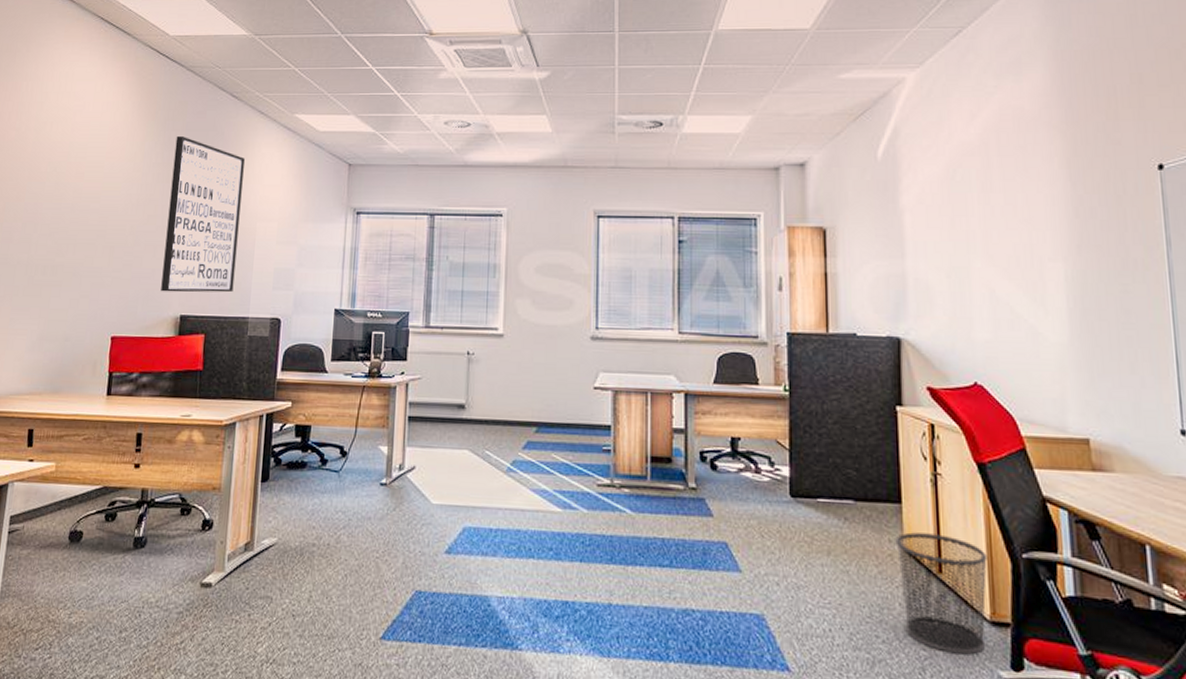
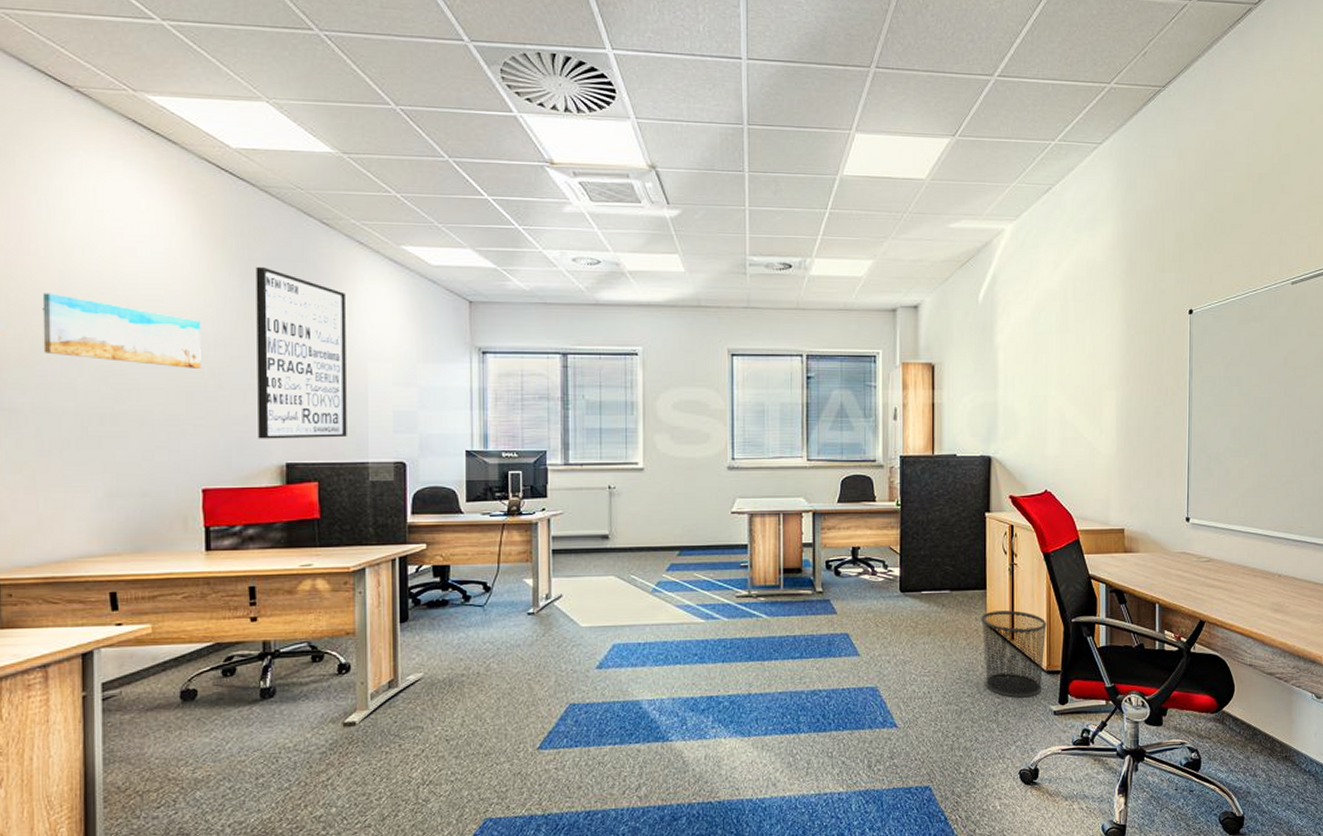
wall art: none [12,161,129,226] -> present [42,293,201,368]

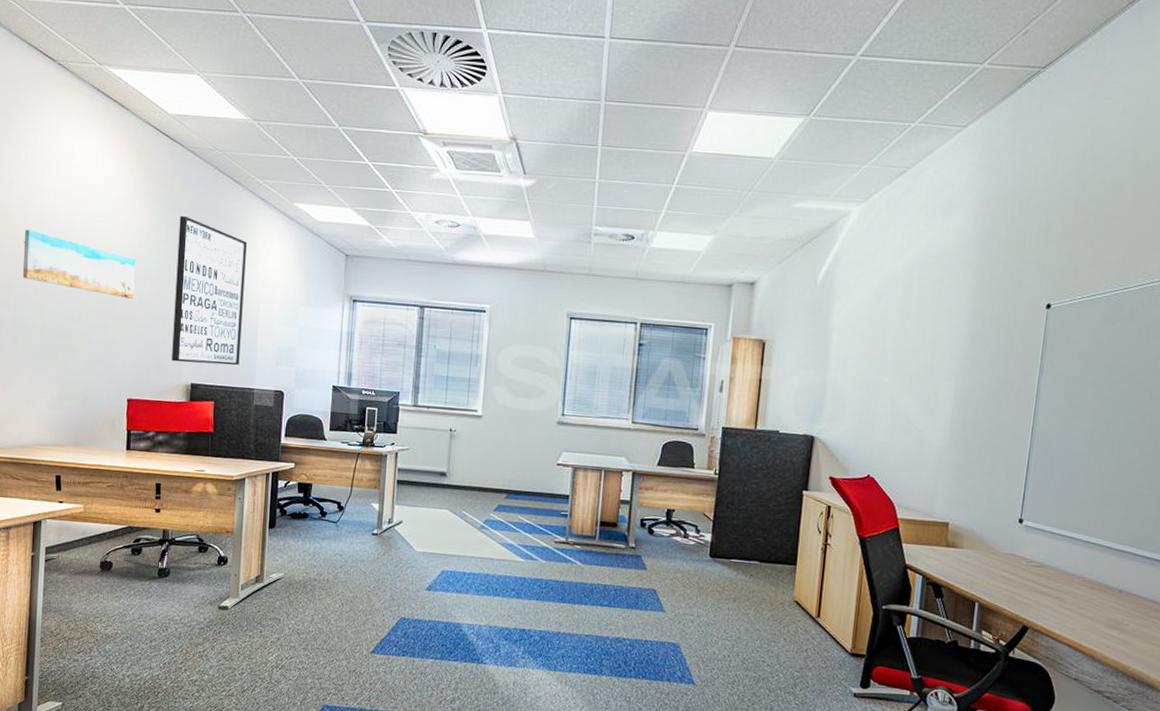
waste bin: present [980,610,1047,698] -> none [786,587,856,676]

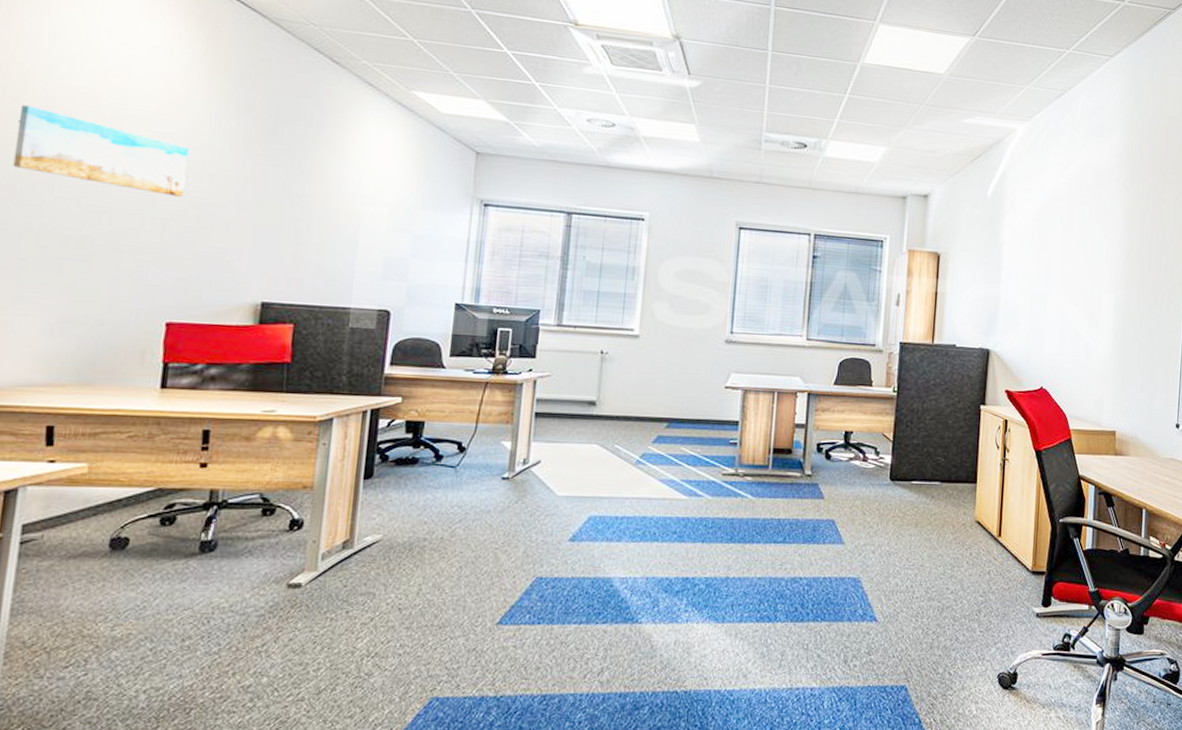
wall art: present [172,215,247,366] -> none [235,98,348,280]

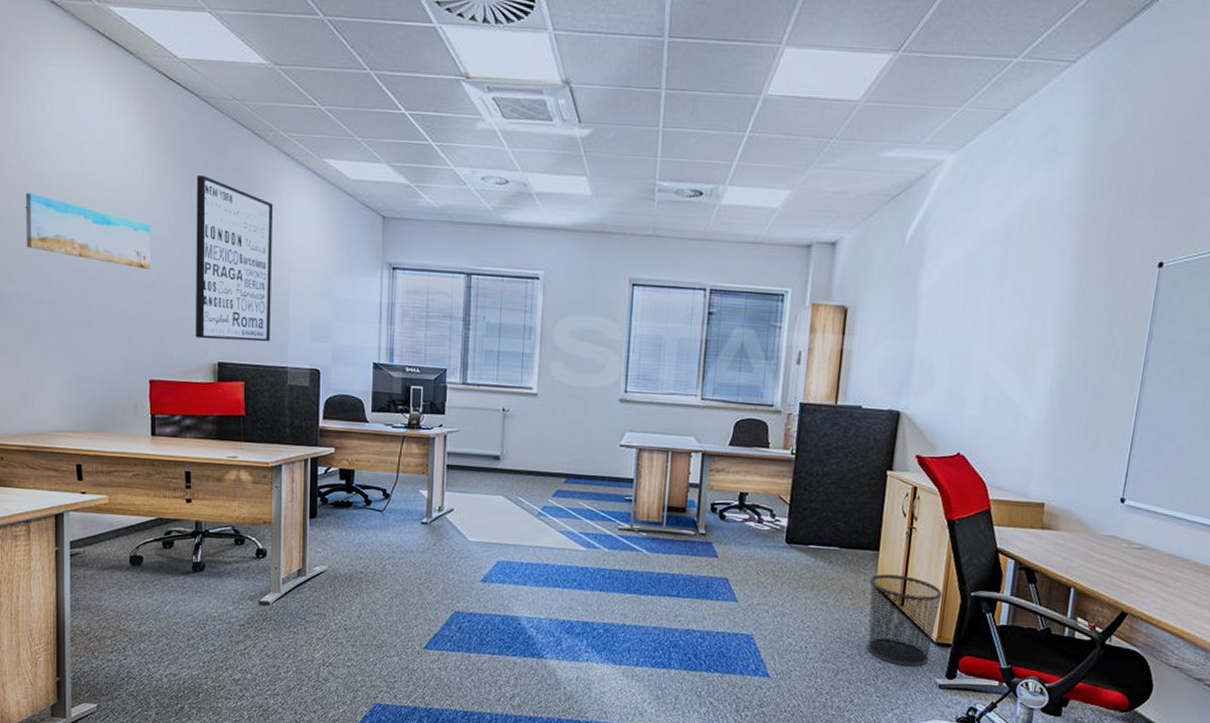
wall art: none [235,98,348,280] -> present [196,174,273,342]
waste bin: none [968,506,1035,598] -> present [867,574,943,667]

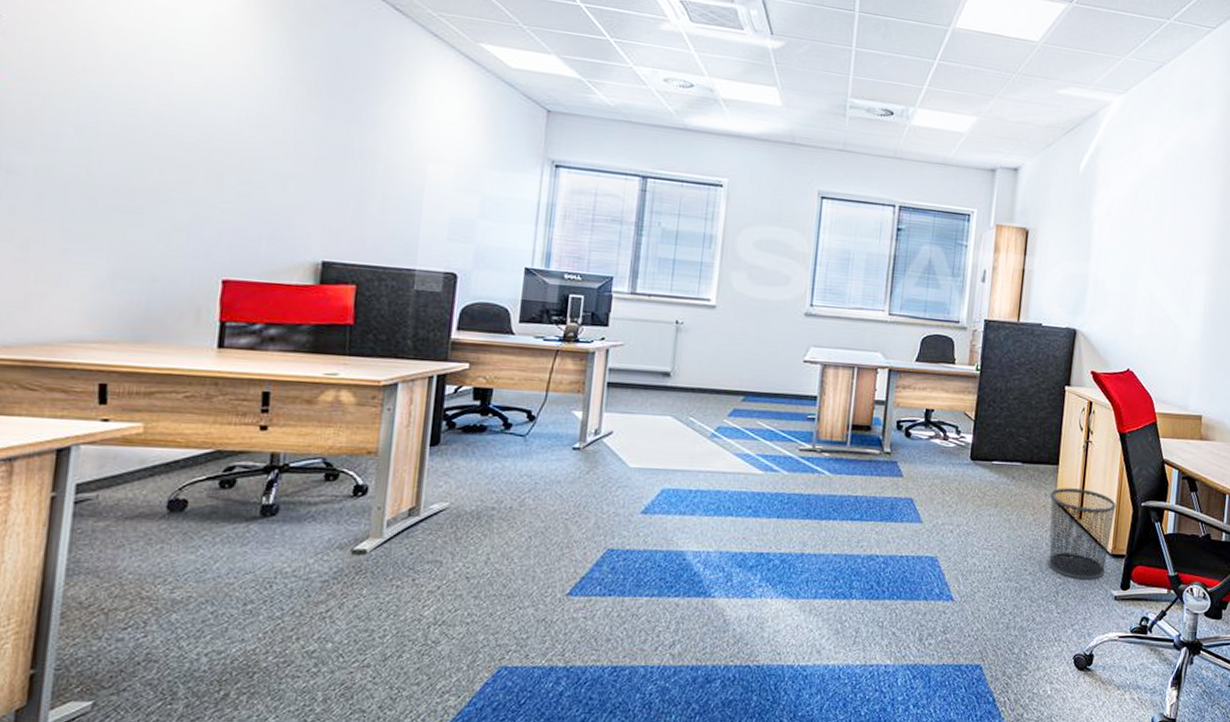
wall art: present [25,193,150,269] -> none [56,46,244,149]
wall art: present [196,174,273,342] -> none [294,46,412,241]

